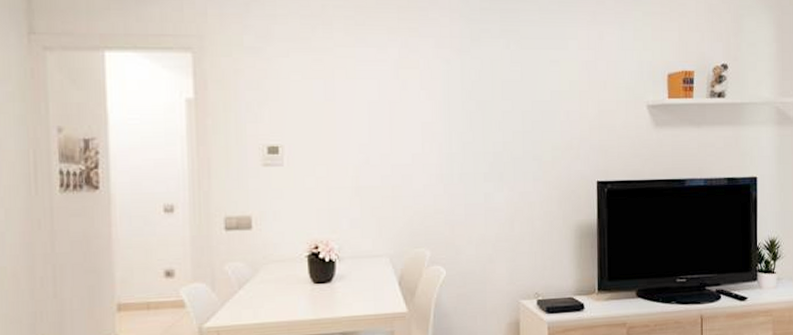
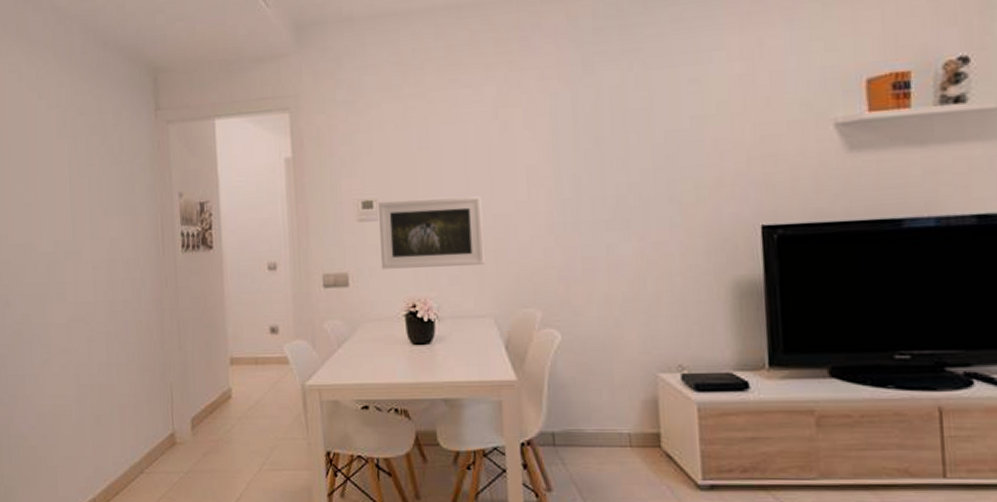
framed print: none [284,146,383,213] -> present [378,196,485,269]

